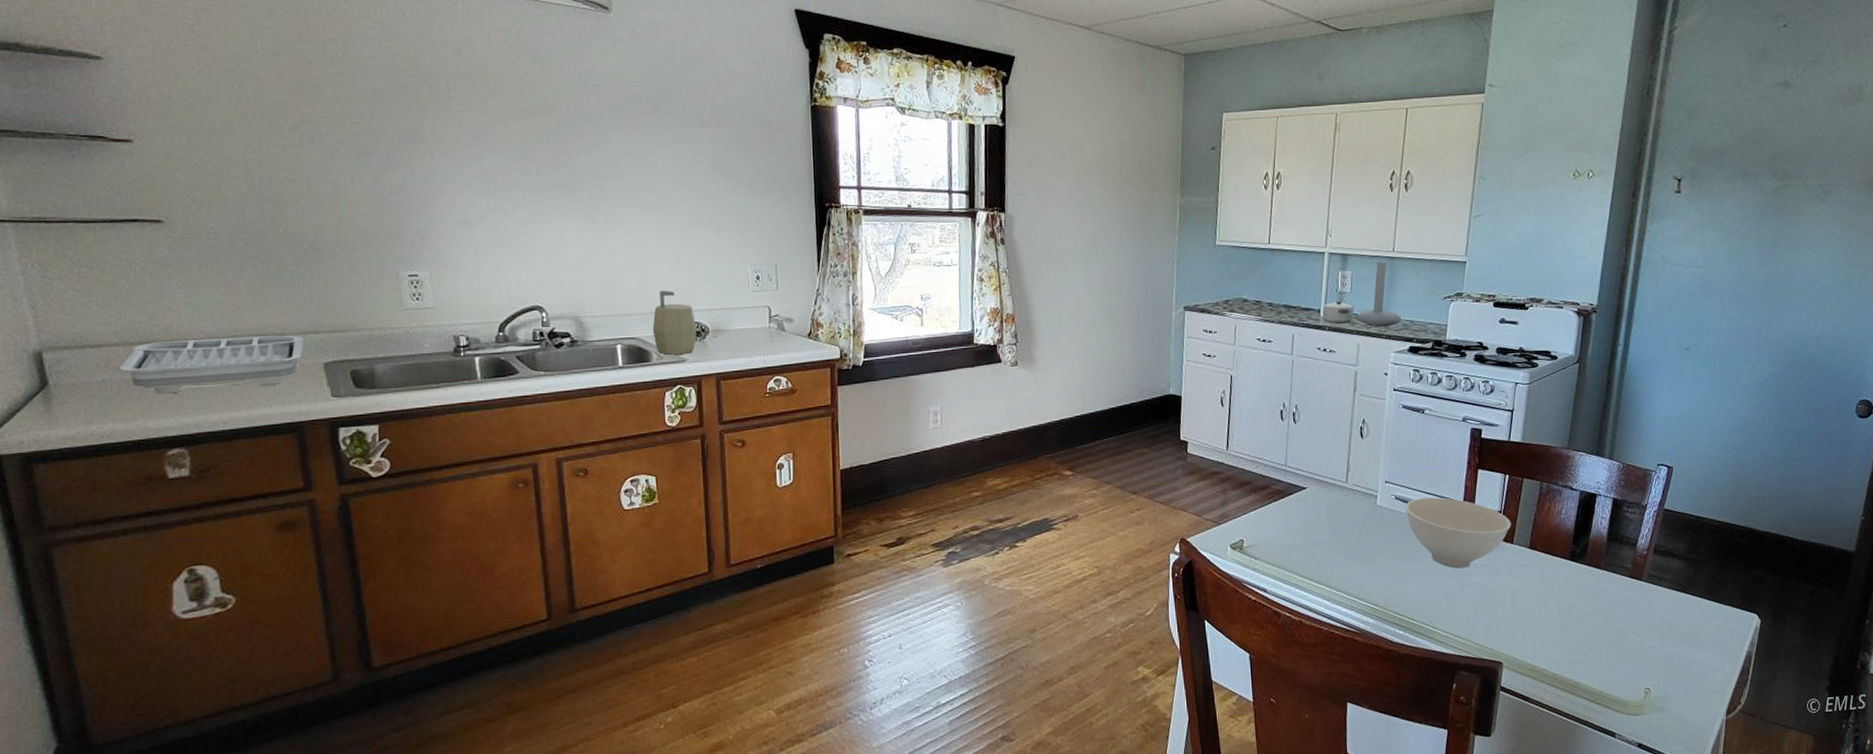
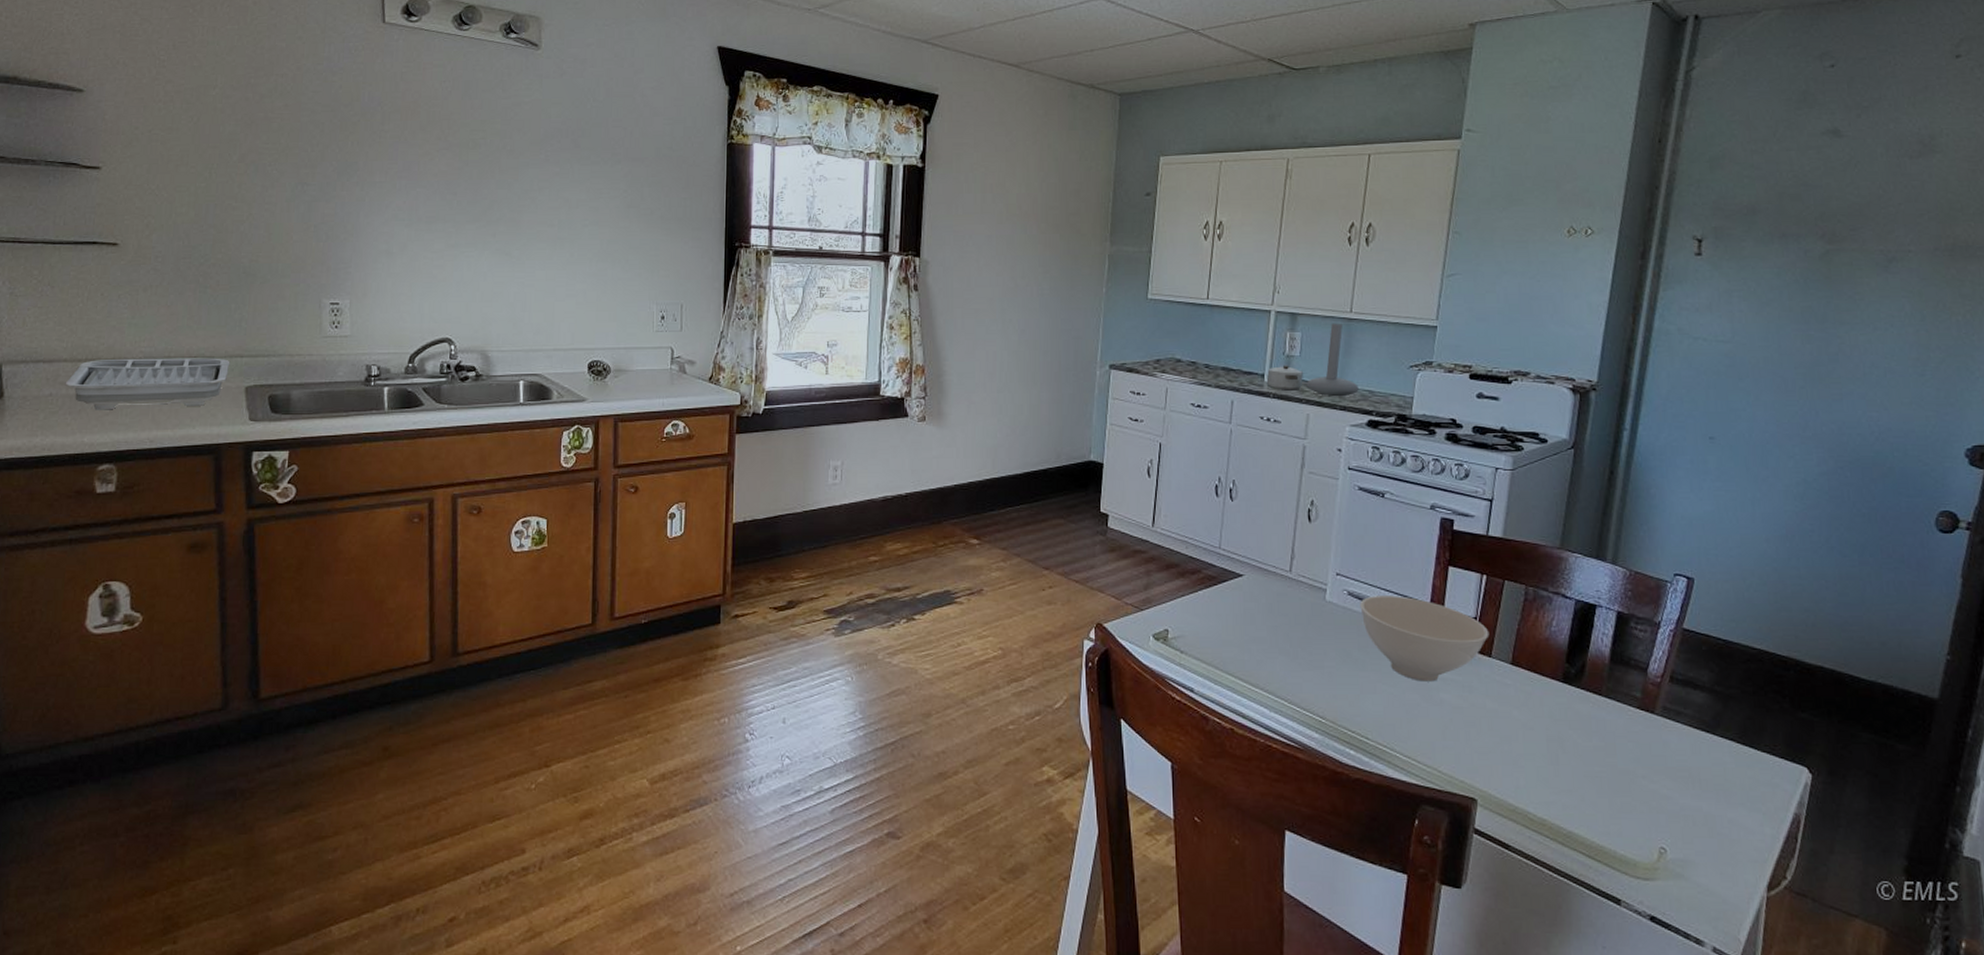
soap dispenser: present [652,290,697,355] -> none [555,326,598,393]

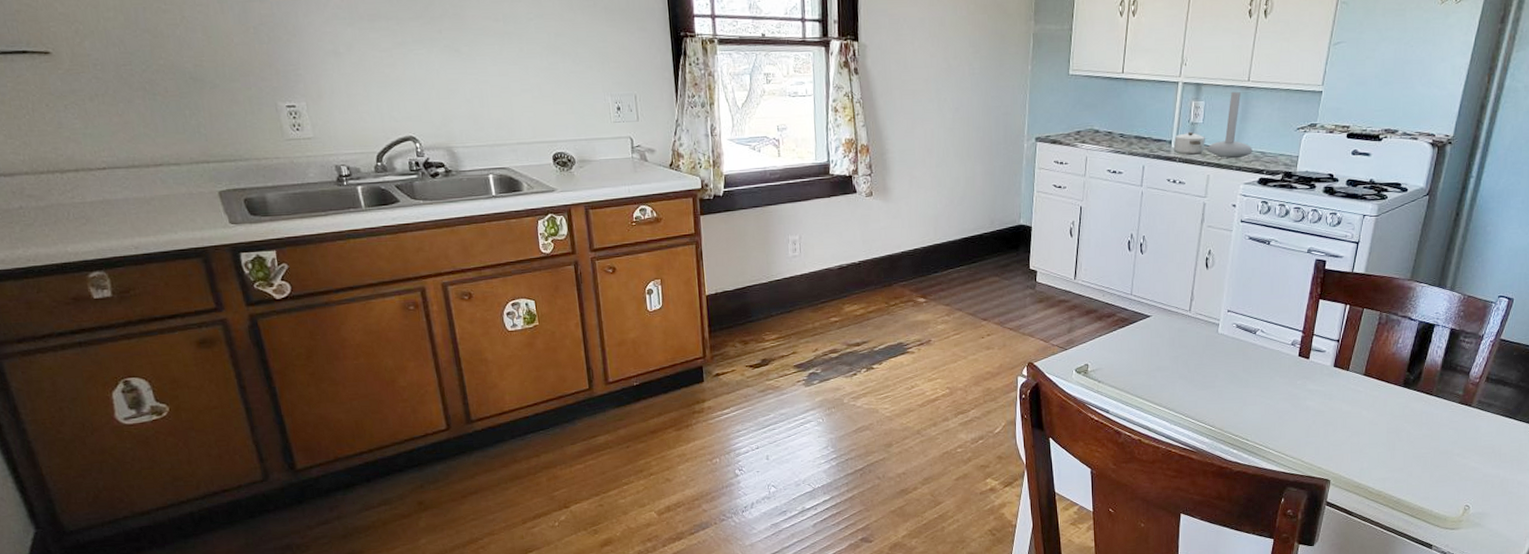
dish rack: present [65,358,230,410] -> none [32,164,198,221]
bowl: present [1360,596,1490,682] -> none [1246,326,1349,393]

